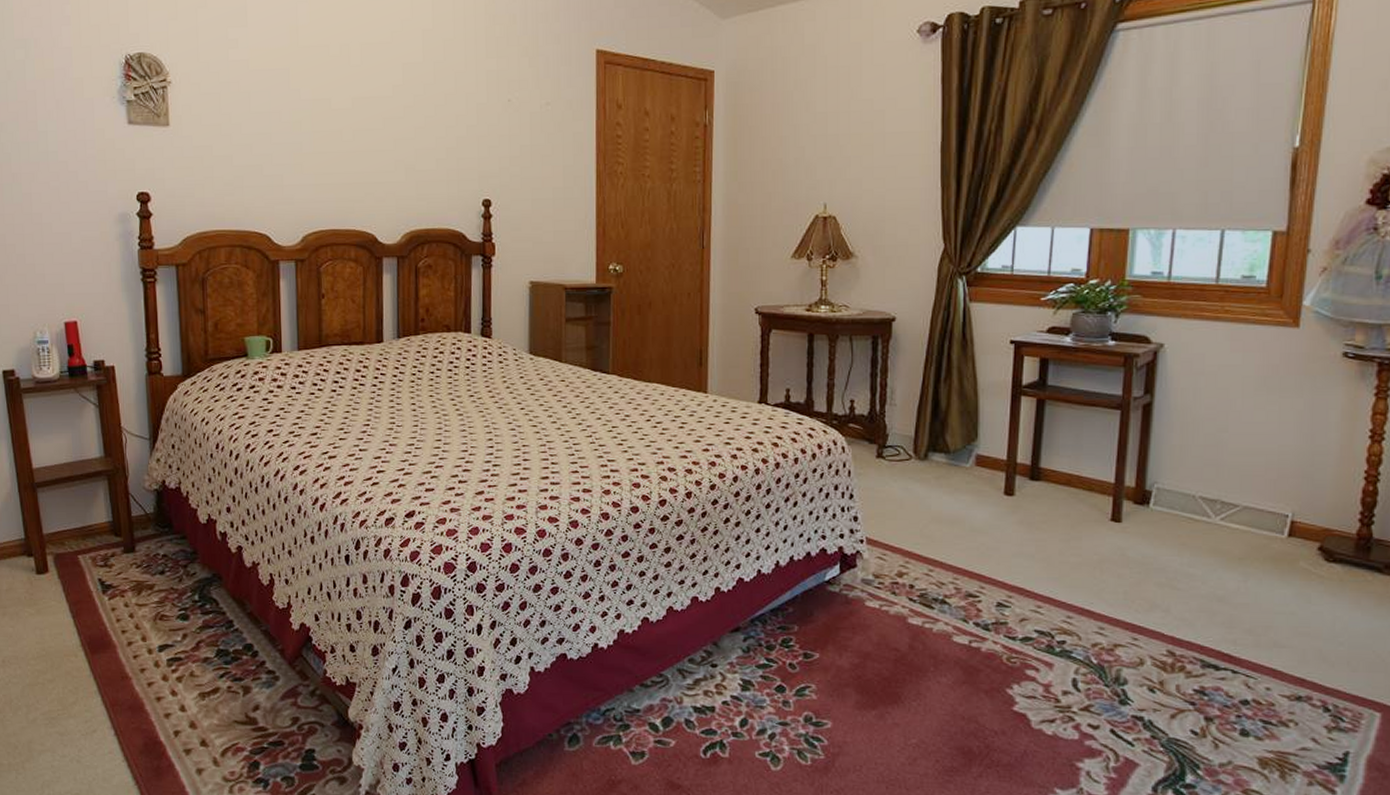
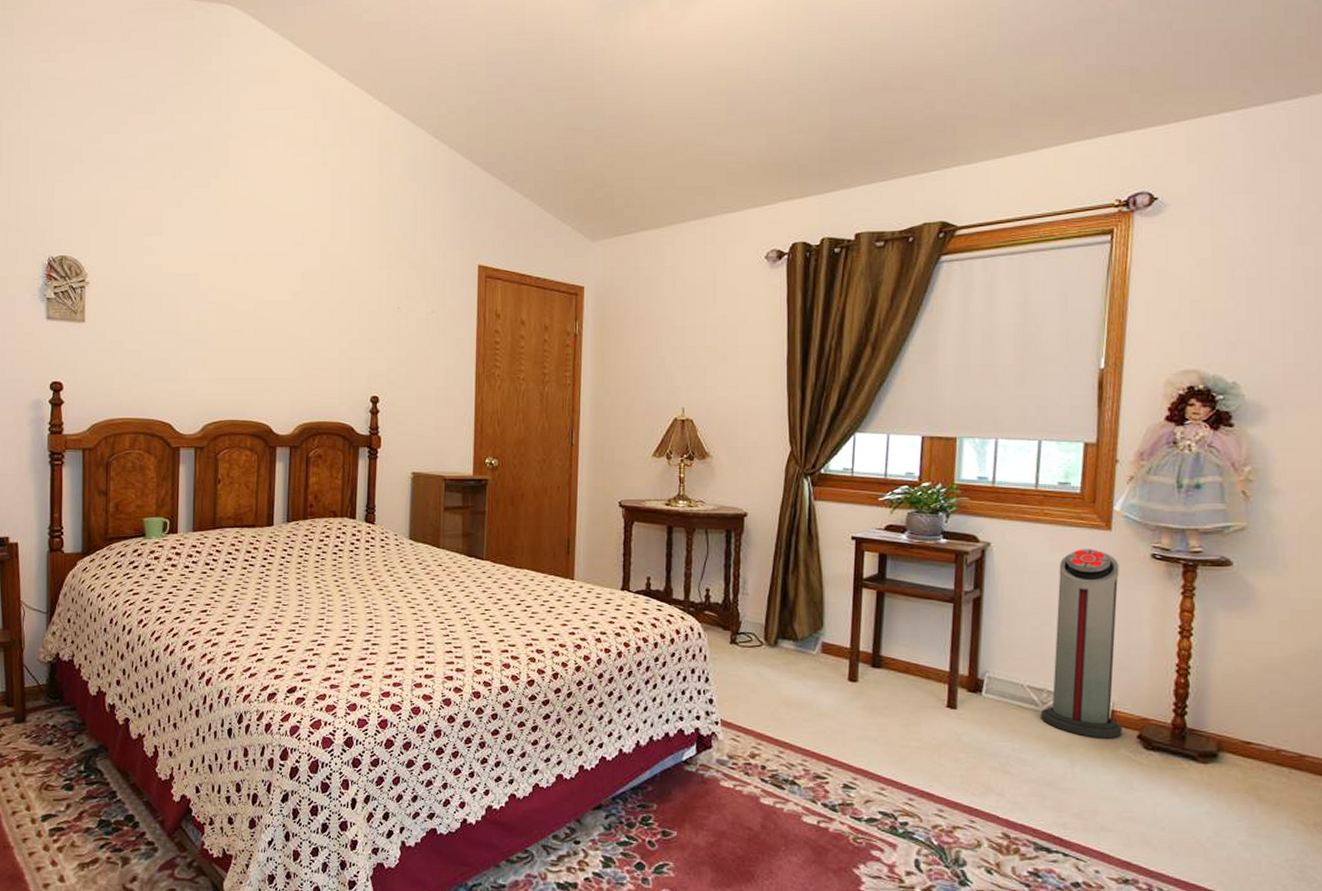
air purifier: none [1213,348,1306,551] -> present [1041,549,1122,739]

